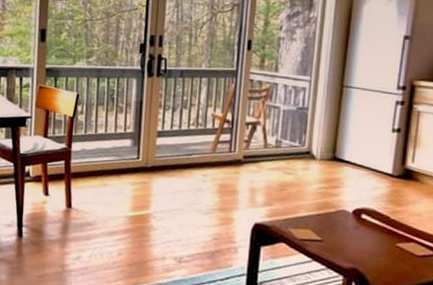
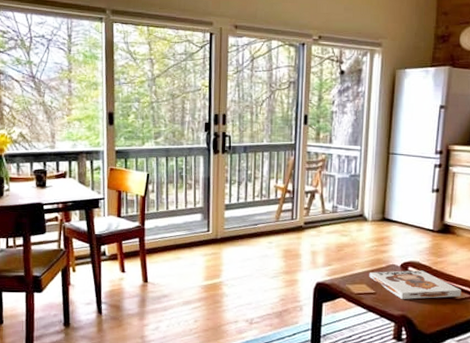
board game: none [315,216,425,254] -> present [369,270,461,299]

